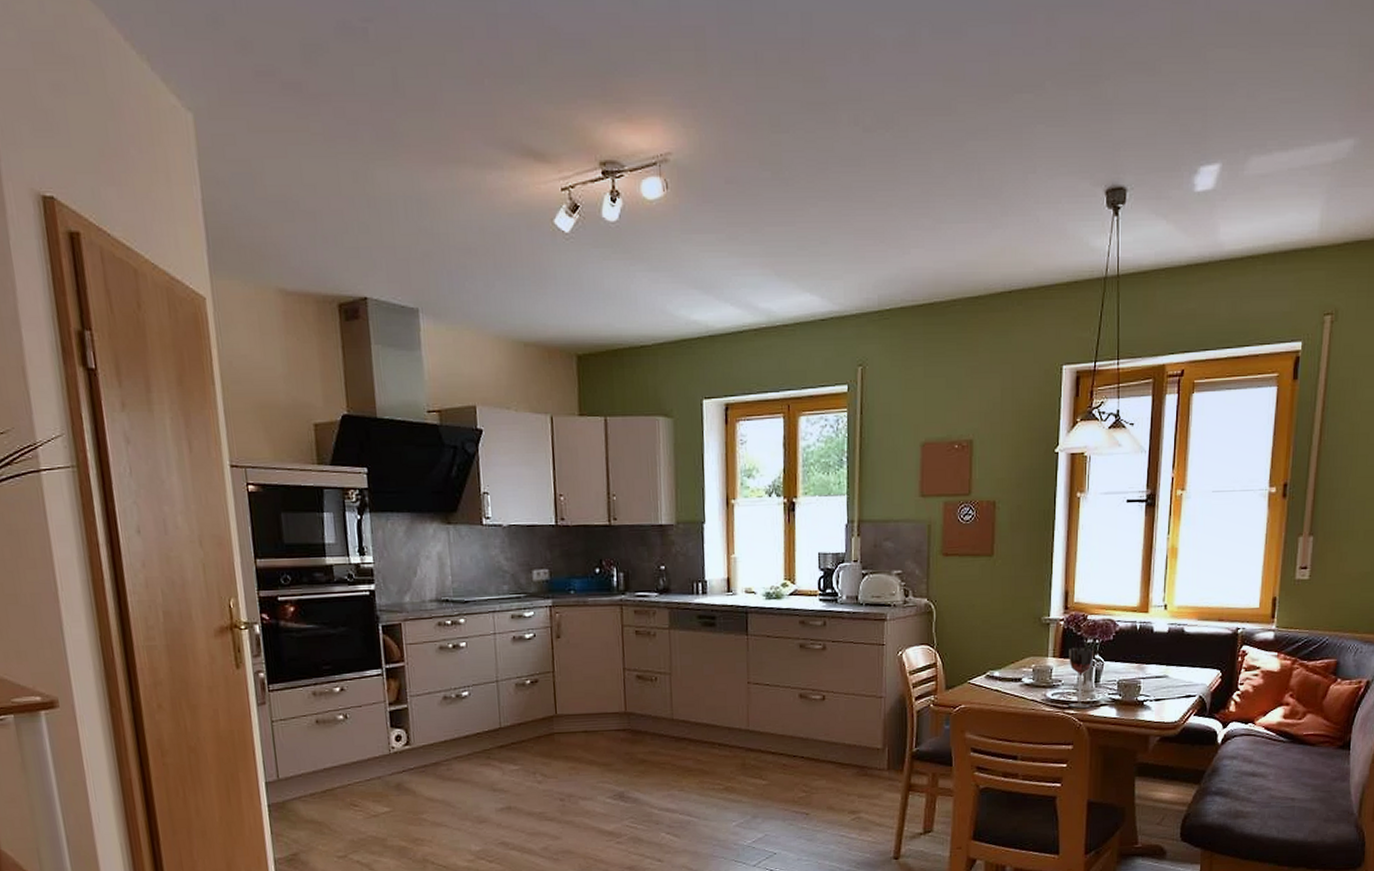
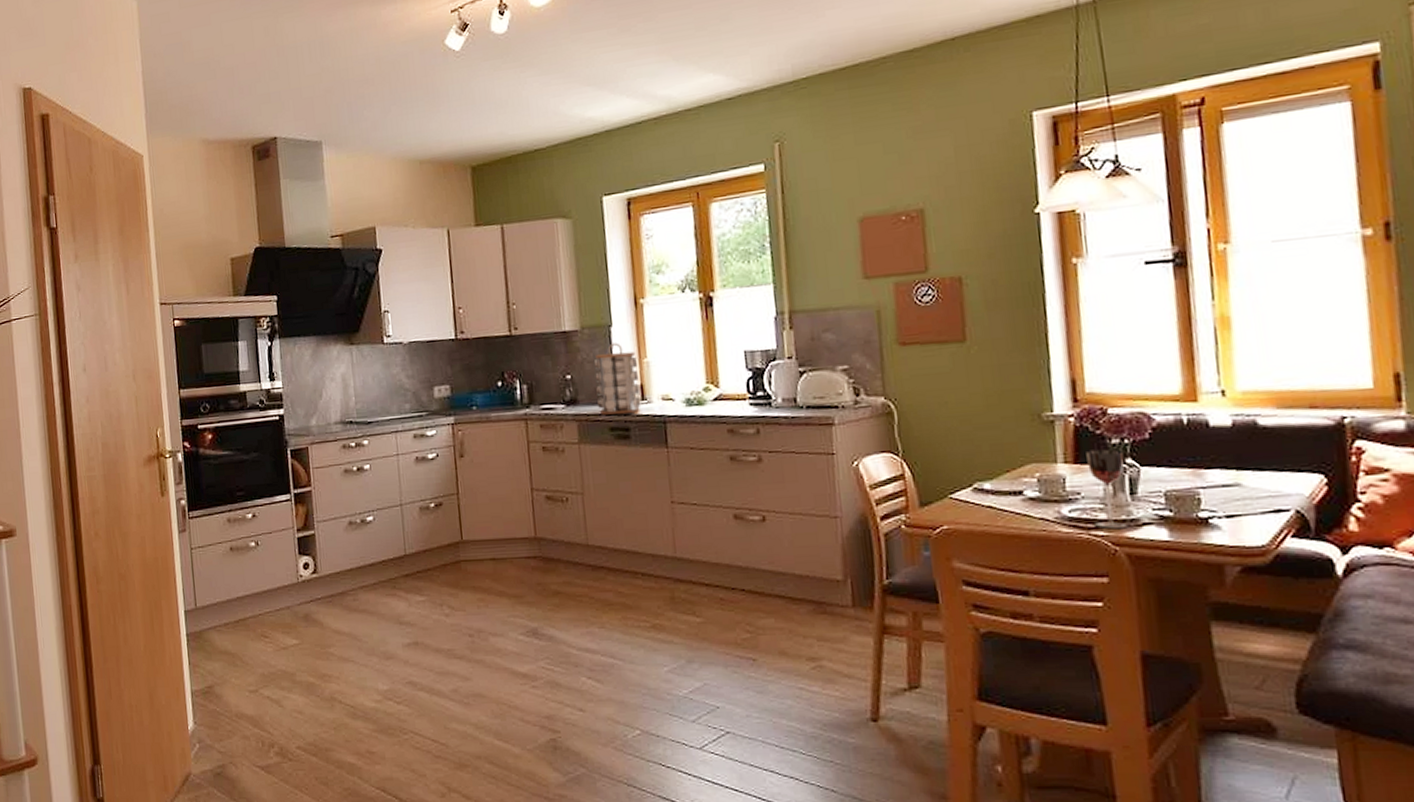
spice rack: none [686,538,727,605] -> present [594,342,642,416]

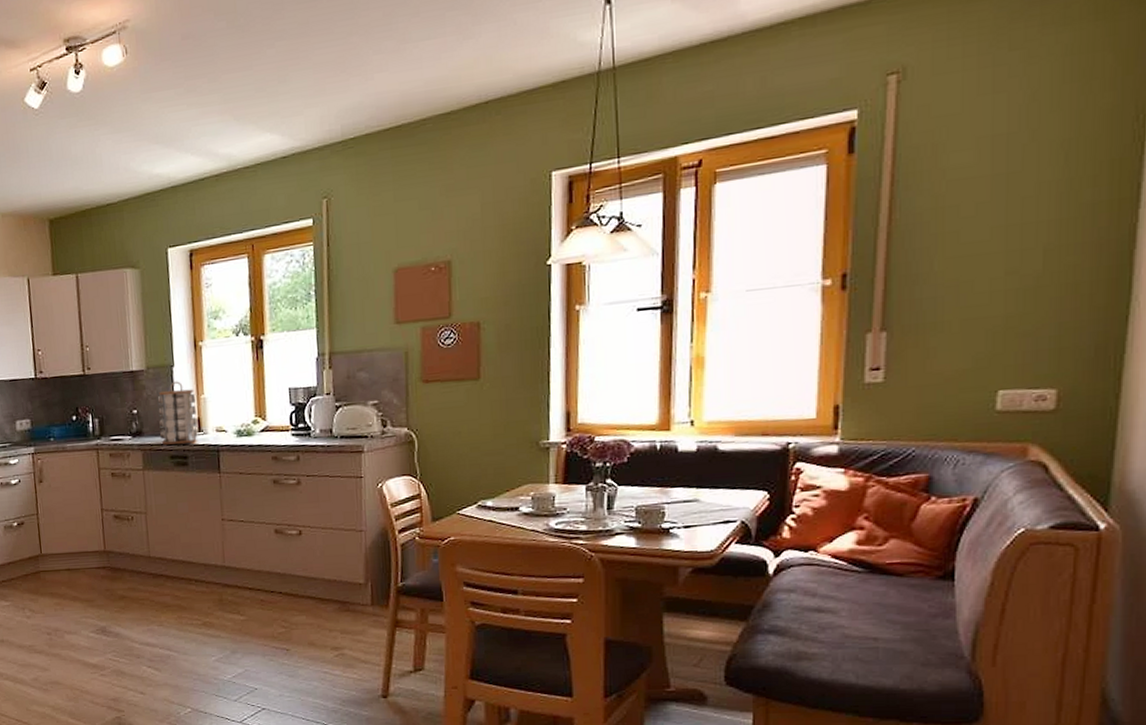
wineglass: present [1086,449,1129,529] -> none [574,471,605,538]

